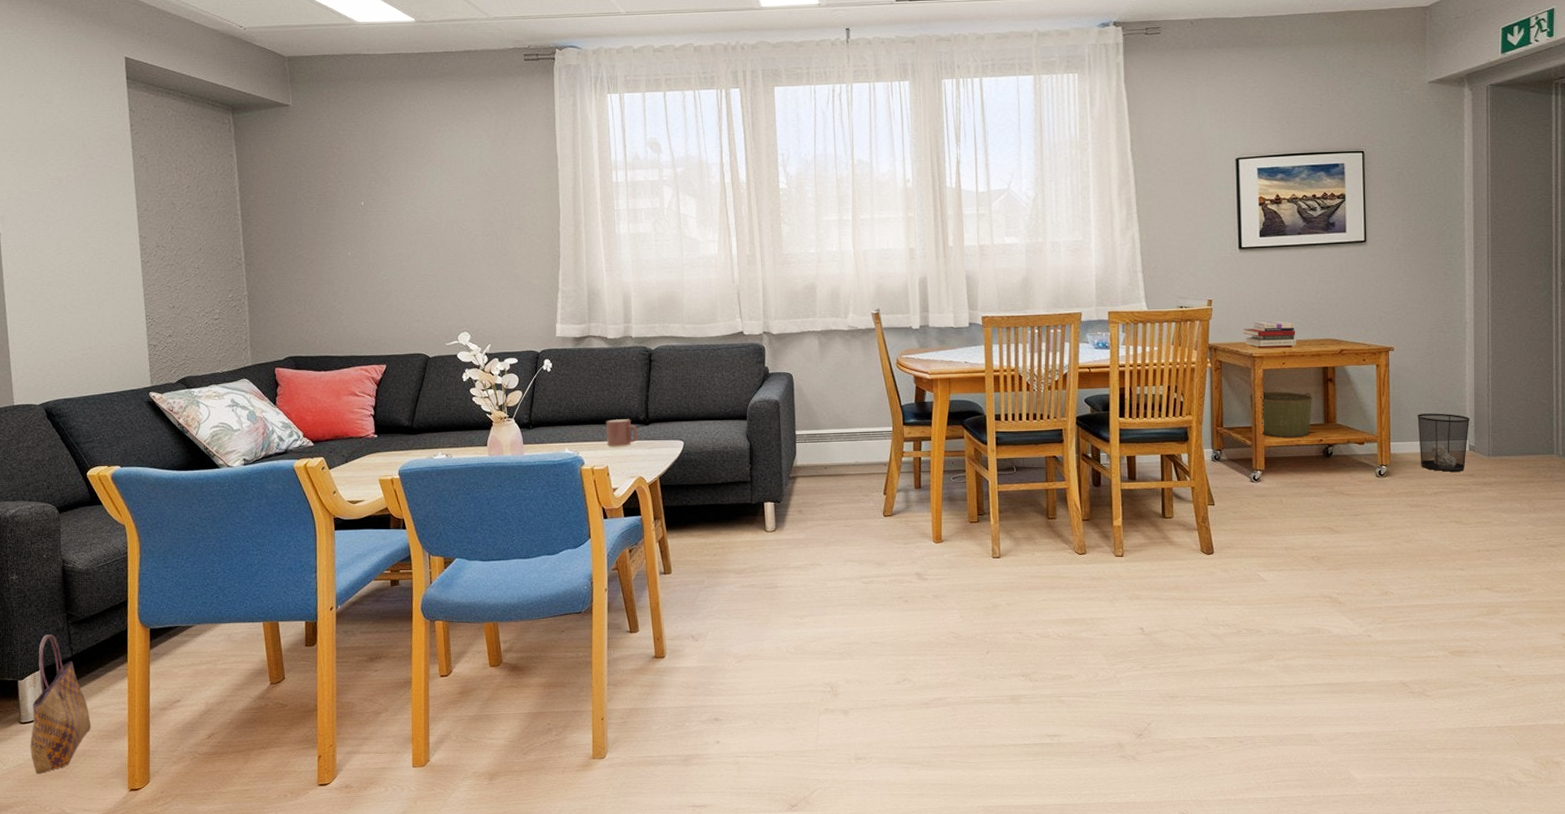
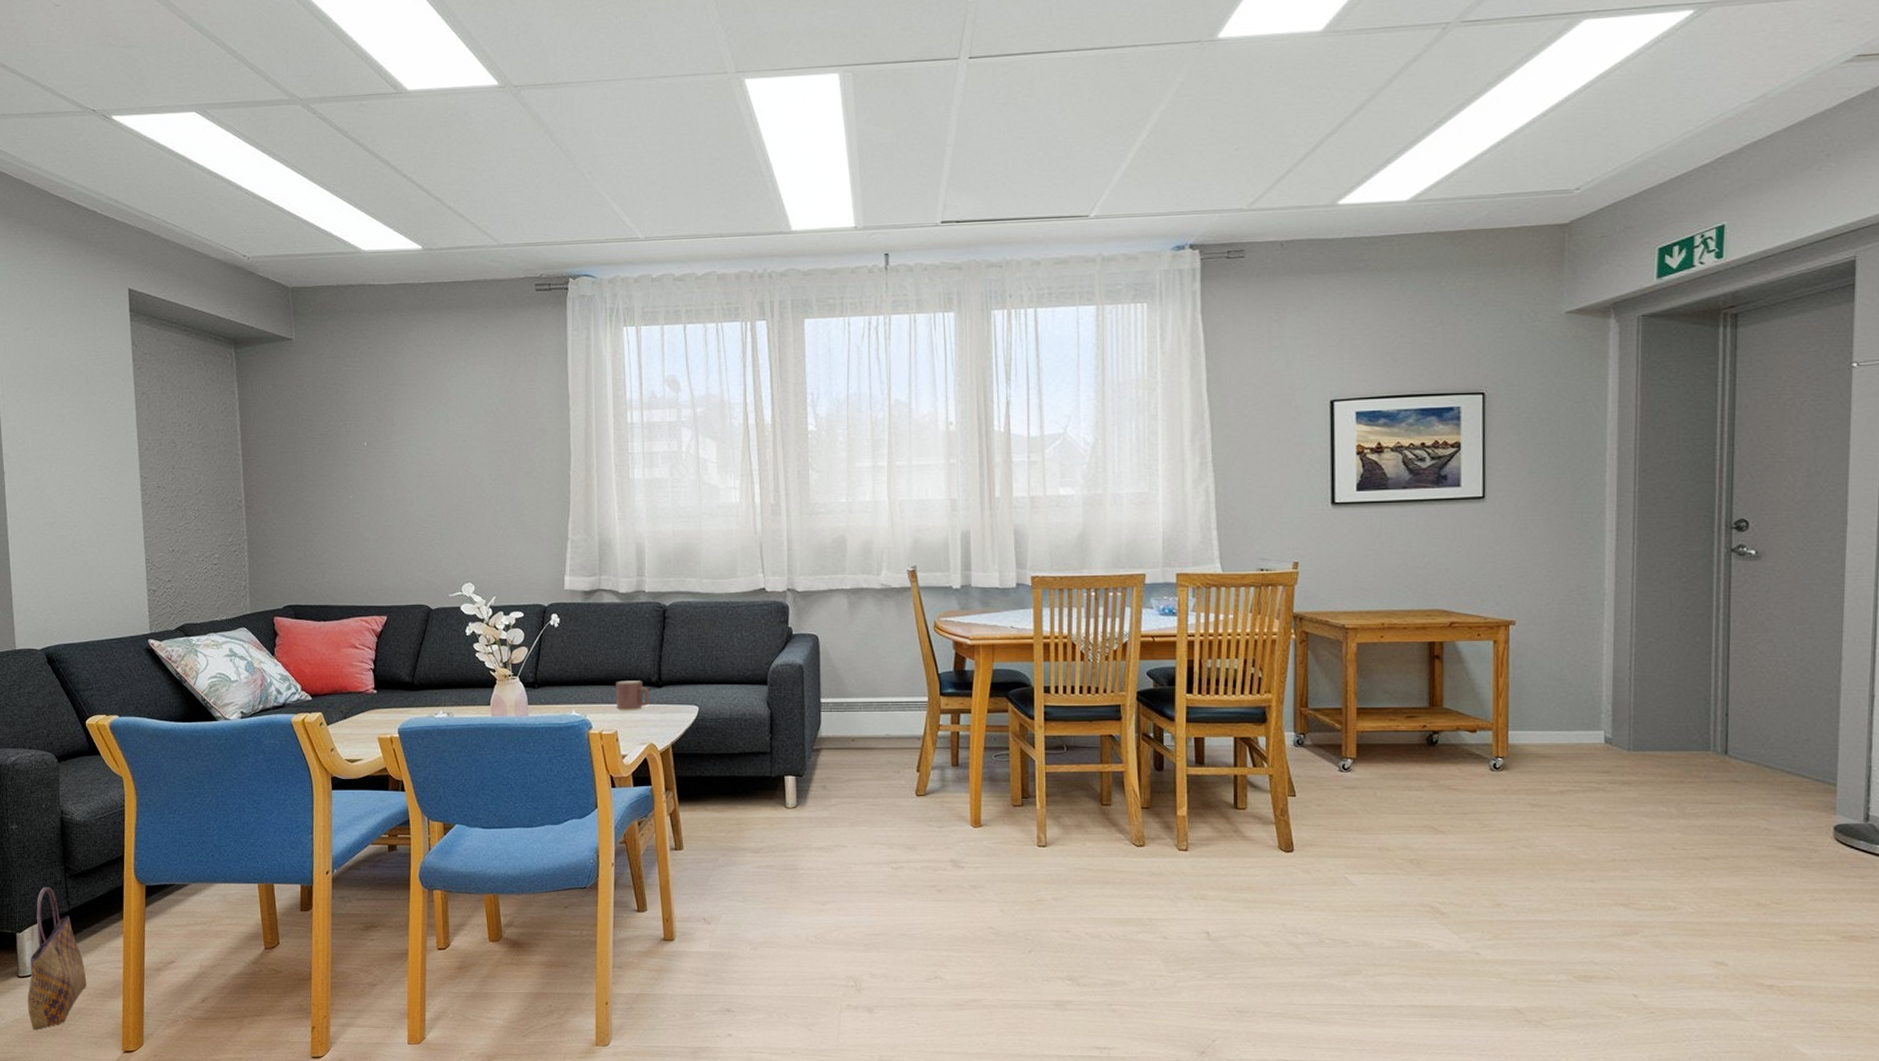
books: present [1244,321,1296,348] -> none [1335,588,1397,619]
basket: present [1249,392,1312,438] -> none [1340,669,1415,722]
waste bin: present [1417,413,1471,472] -> none [1542,699,1607,767]

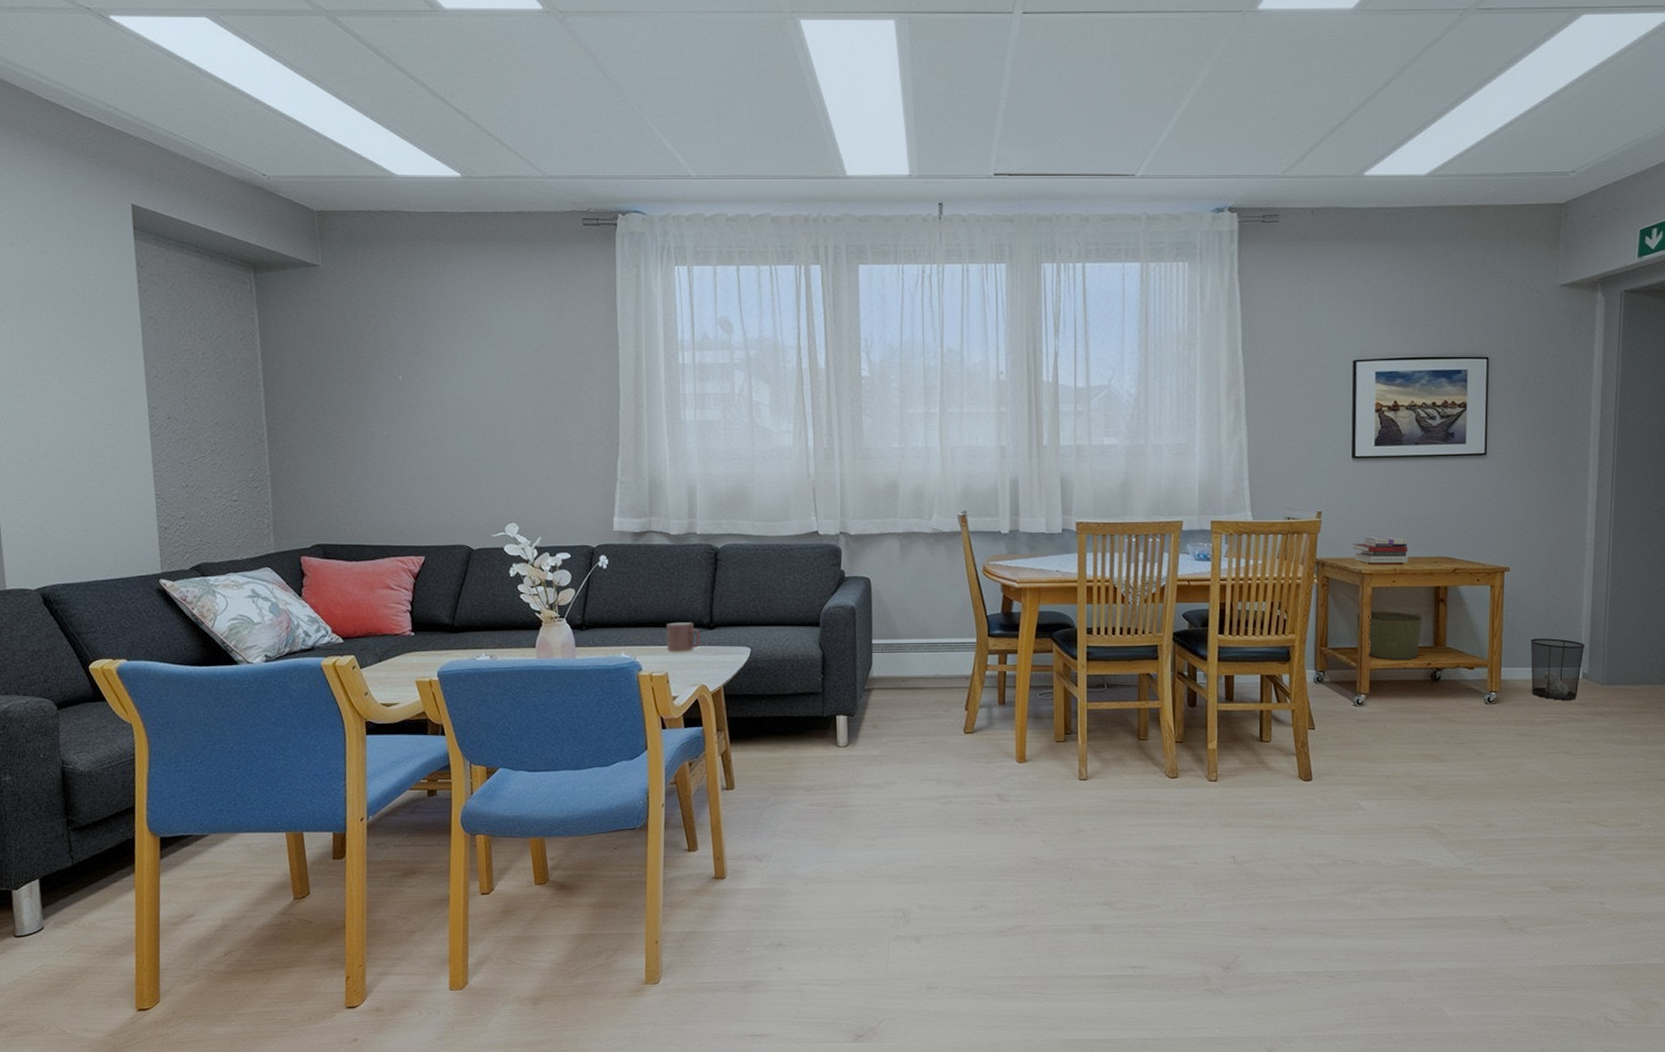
tote bag: present [27,887,87,1030] -> none [26,841,95,991]
books: none [1335,588,1397,619] -> present [1353,536,1408,565]
basket: none [1340,669,1415,722] -> present [1356,611,1422,660]
waste bin: none [1542,699,1607,767] -> present [1530,638,1586,700]

